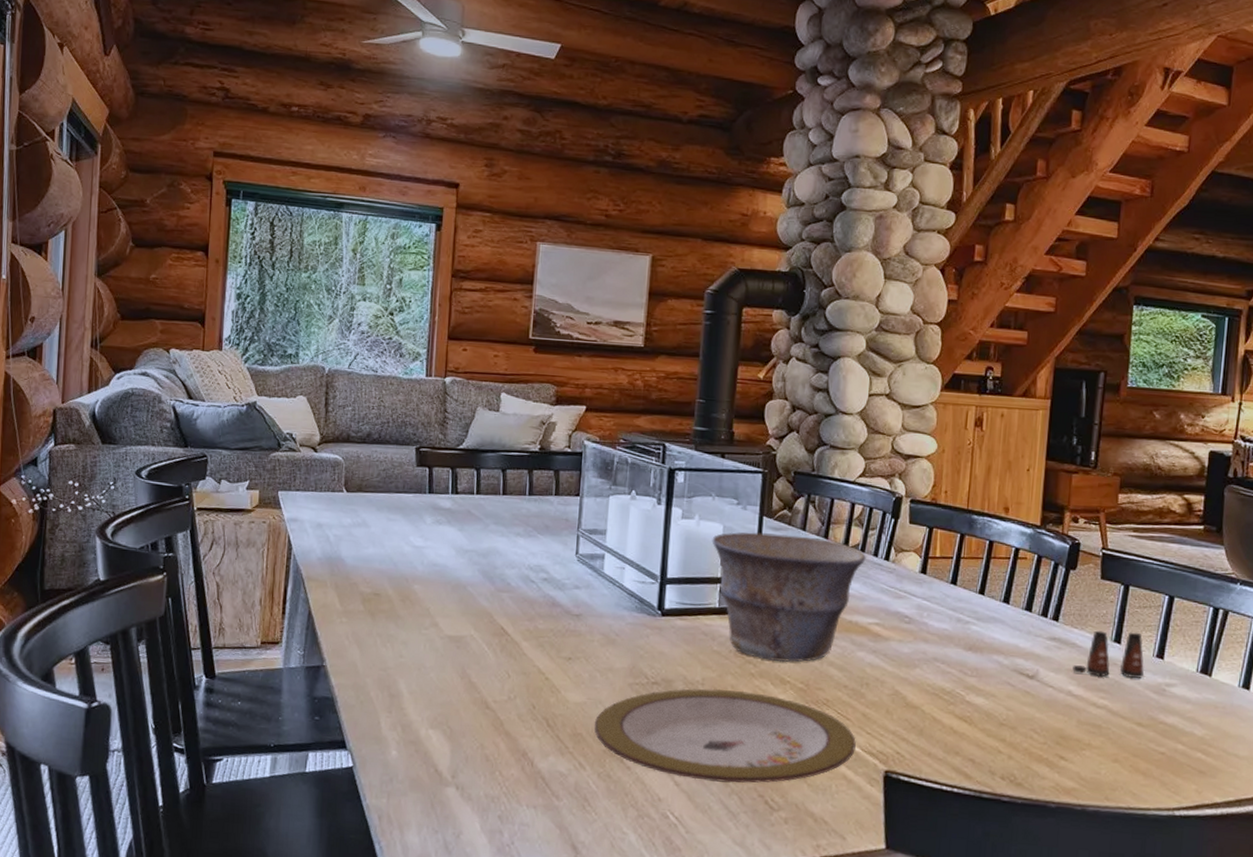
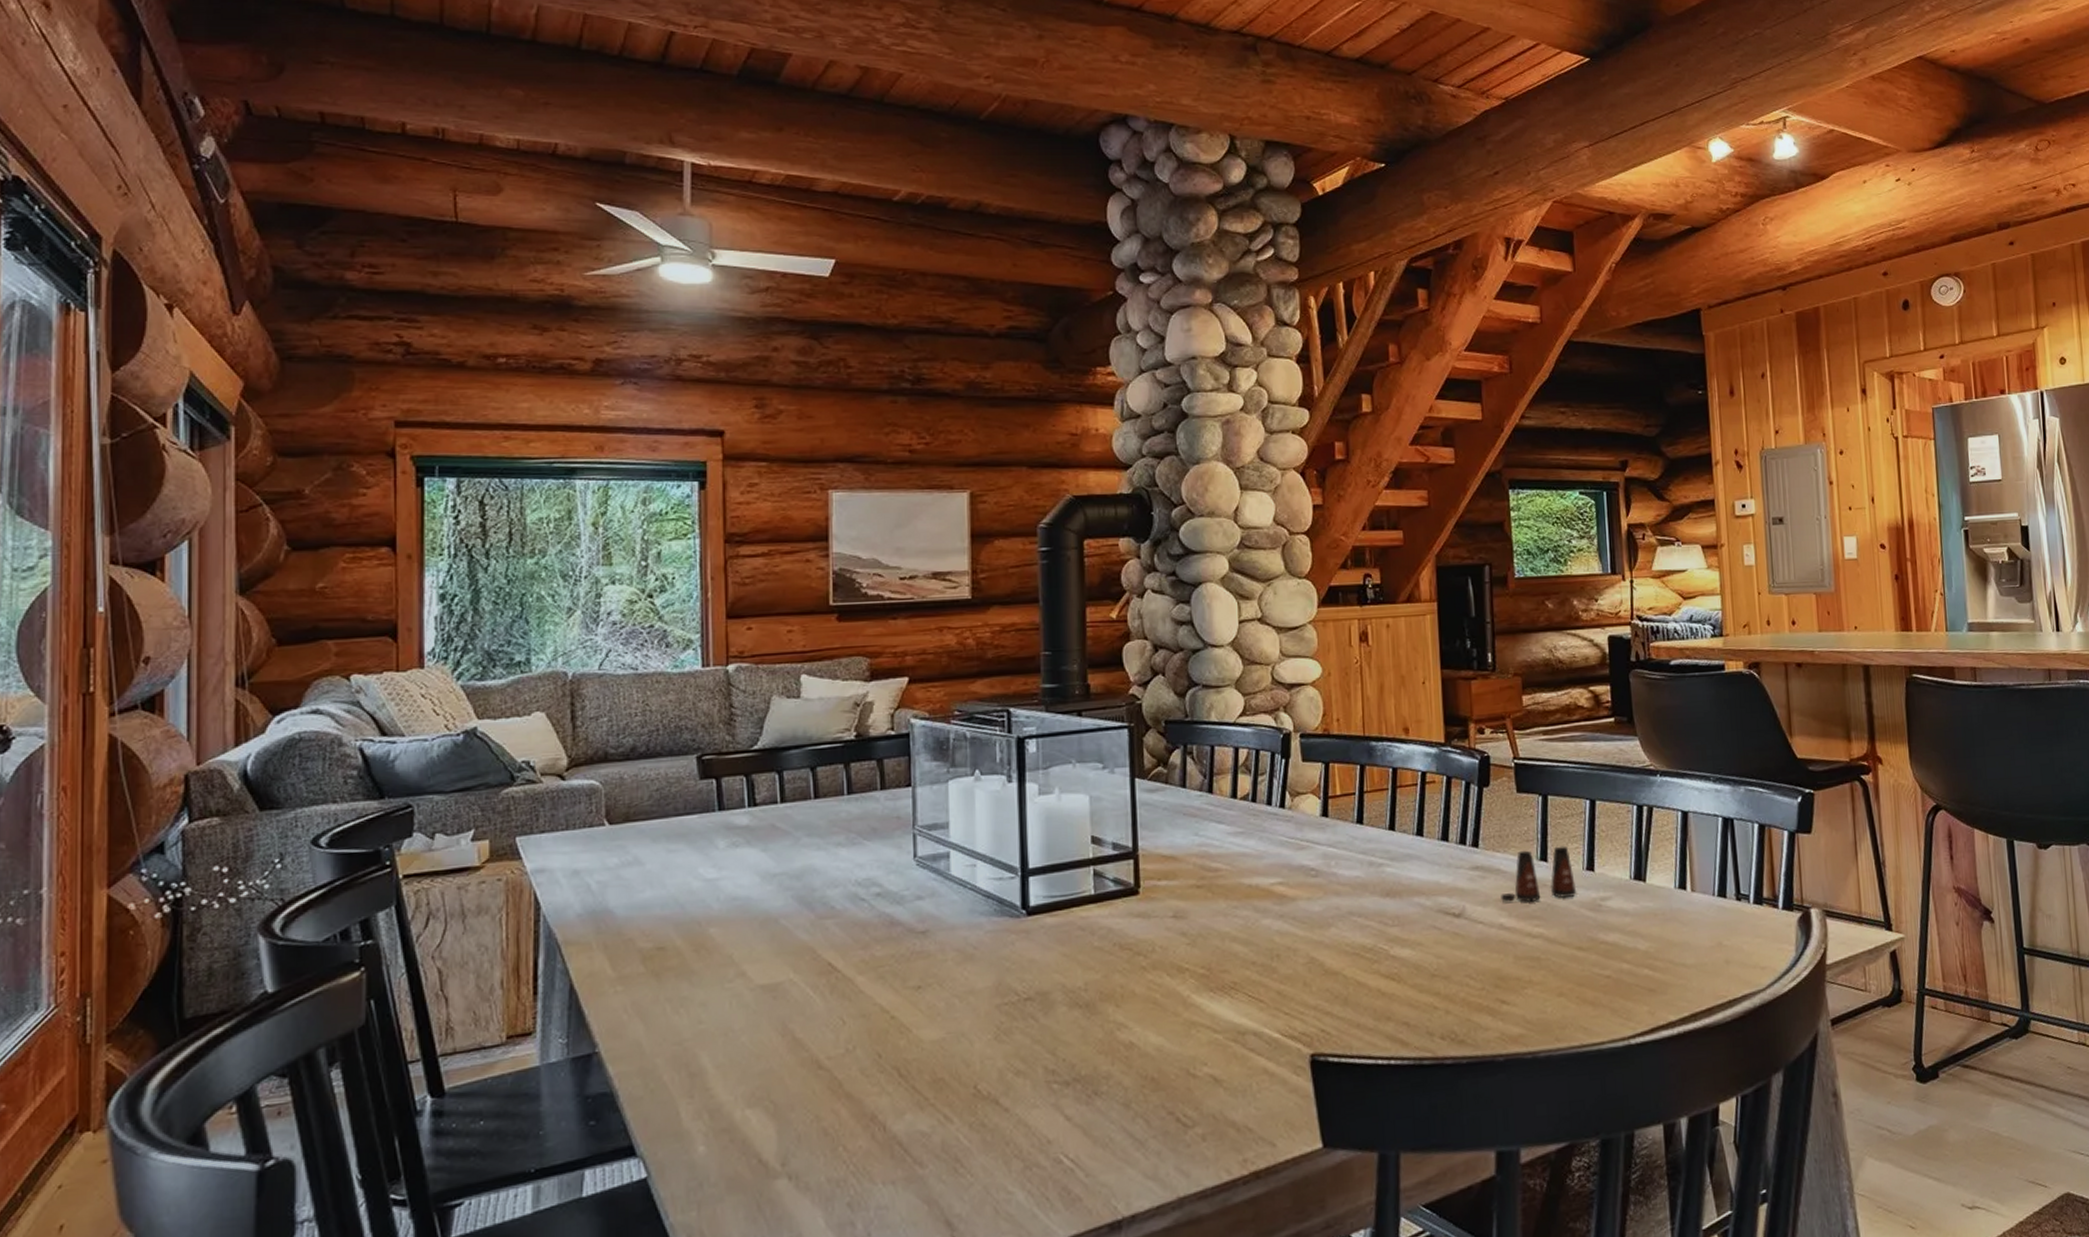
plate: present [594,688,856,783] -> none [957,989,1274,1109]
bowl: present [712,532,866,663] -> none [1077,794,1259,948]

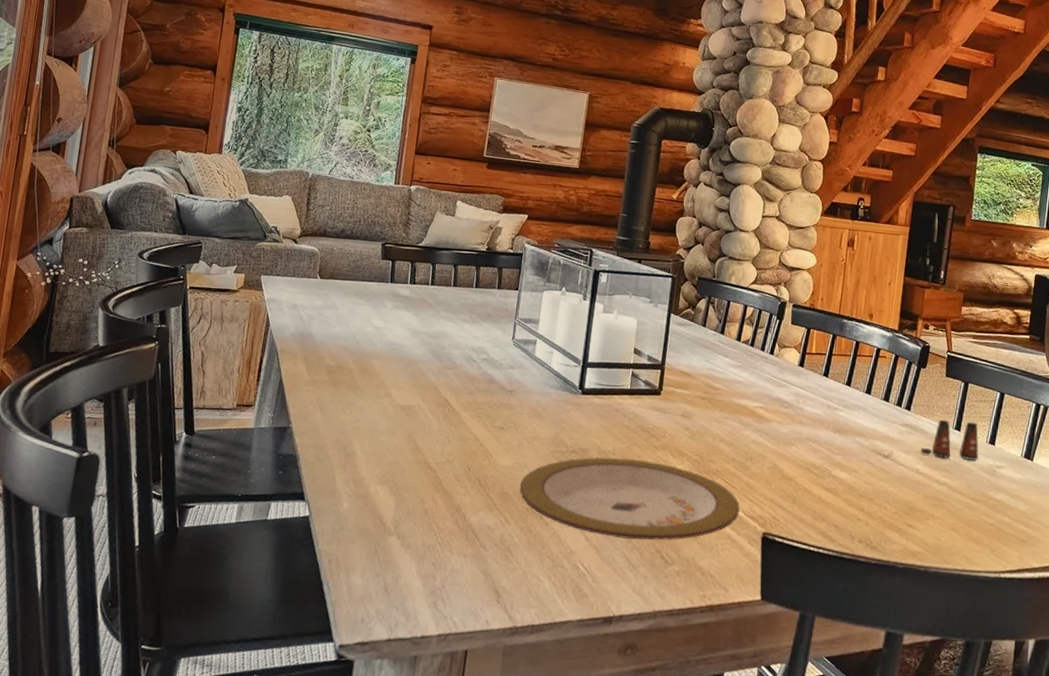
plate: none [957,989,1274,1109] -> present [519,457,740,540]

